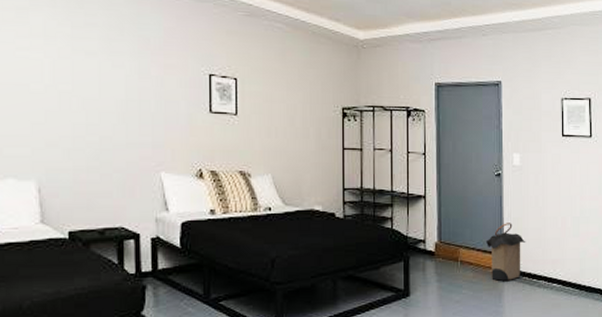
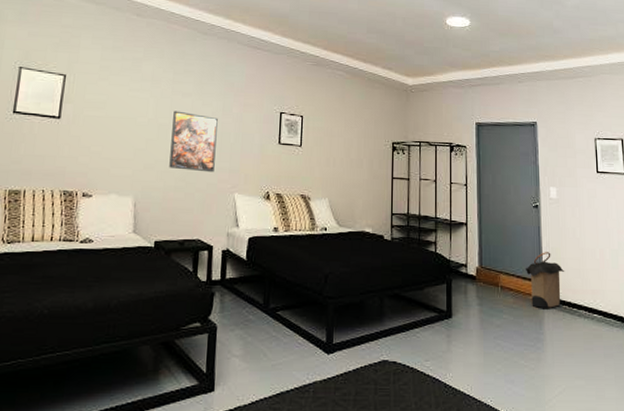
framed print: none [76,74,134,149] -> present [169,110,218,173]

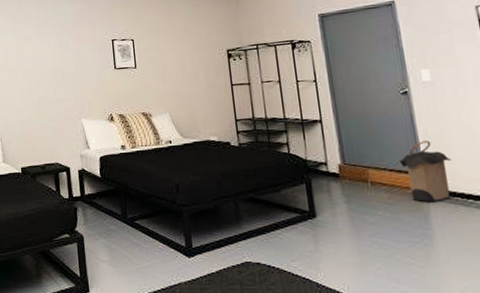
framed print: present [169,110,218,173] -> none [20,54,61,105]

